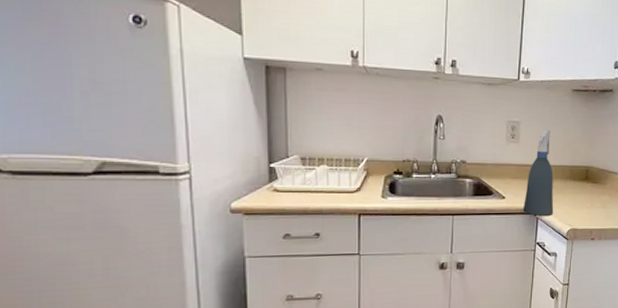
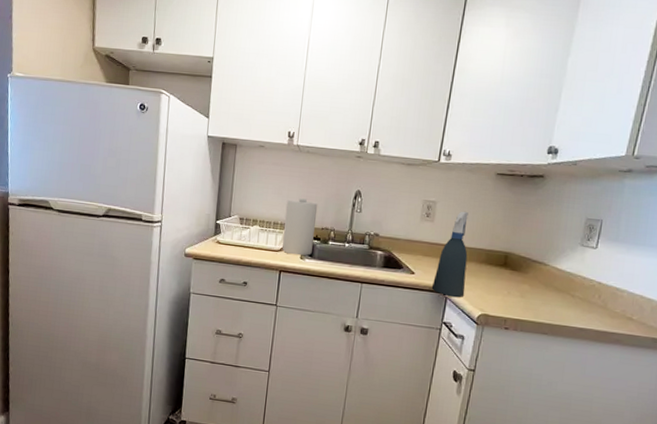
paper towel holder: none [357,129,396,194] -> present [281,198,318,256]

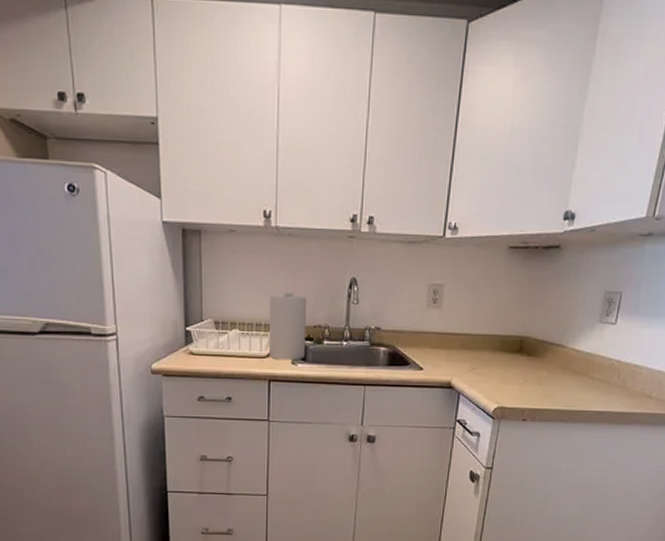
spray bottle: present [431,211,468,297] -> none [442,293,480,391]

